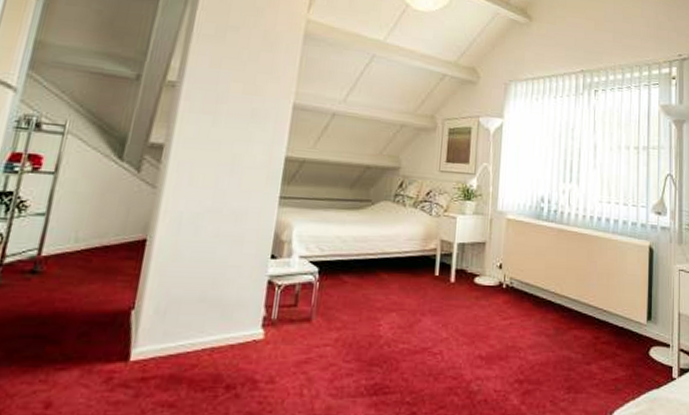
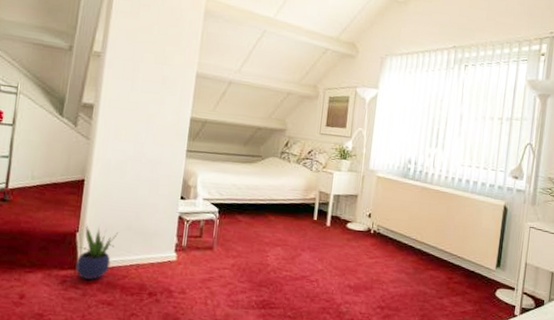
potted plant: none [126,297,188,375] -> present [75,224,118,281]

